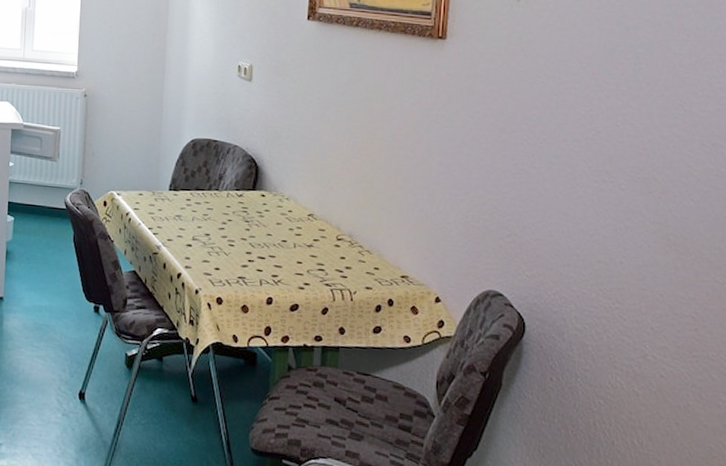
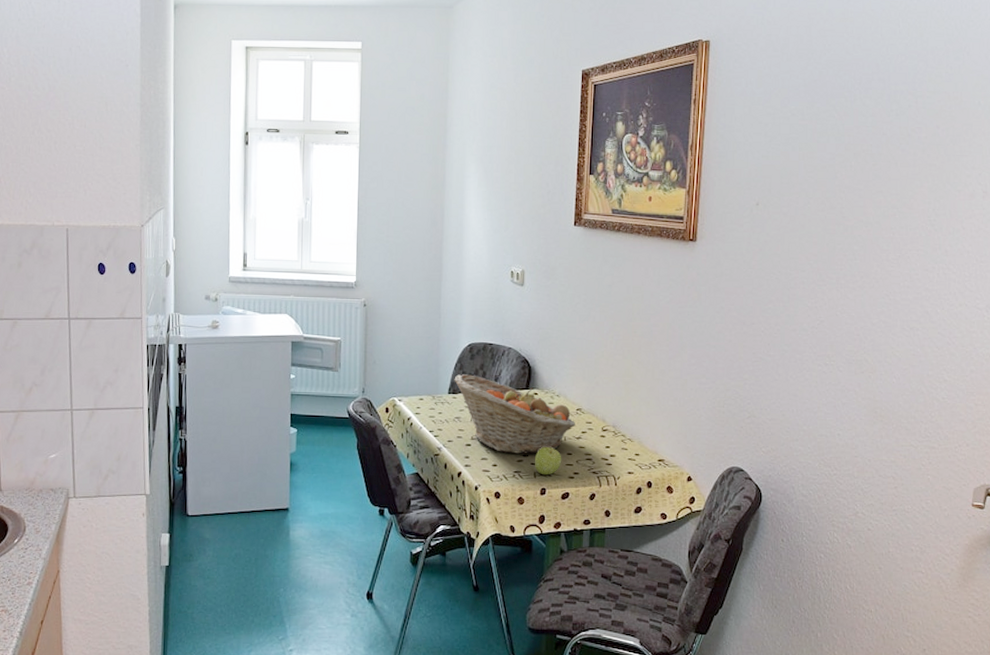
fruit basket: none [175,170,306,260] -> present [454,374,575,454]
apple: none [261,253,291,284] -> present [535,447,562,476]

